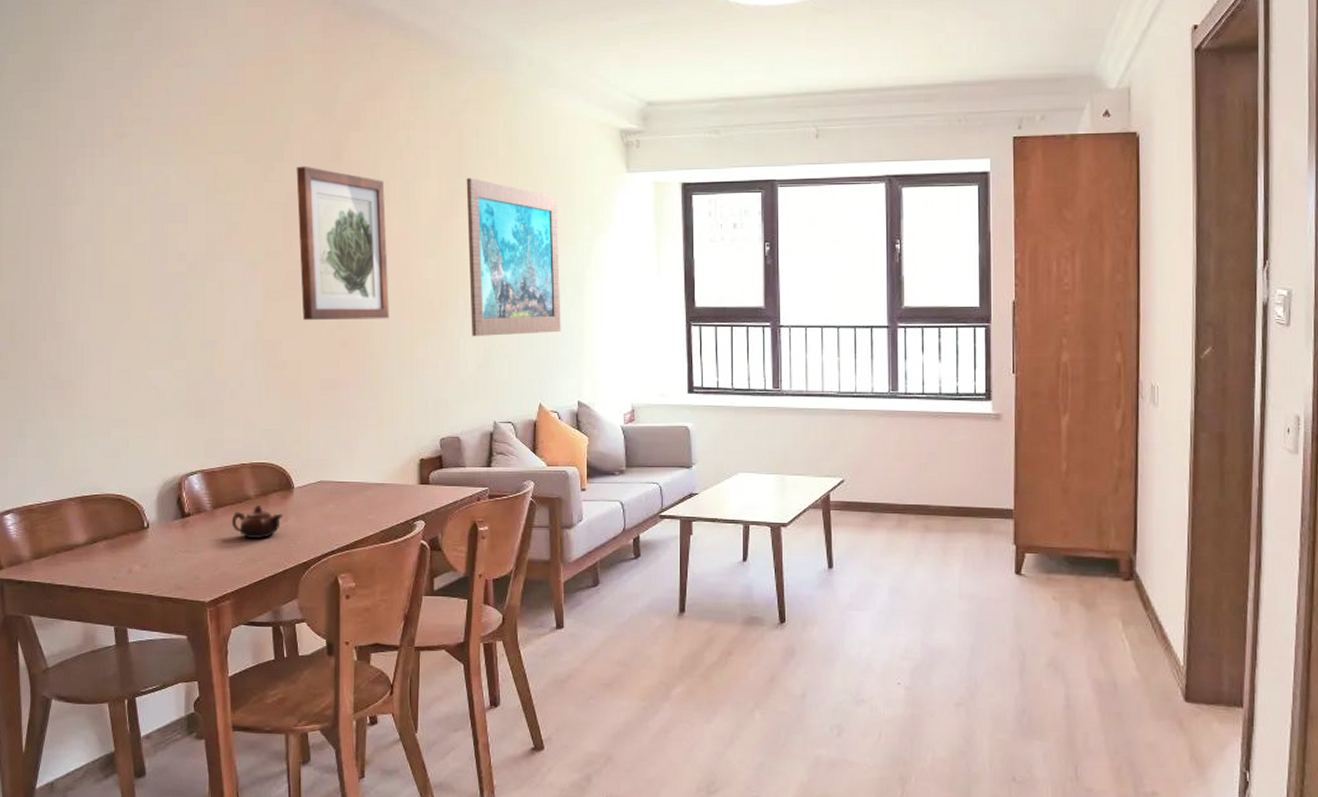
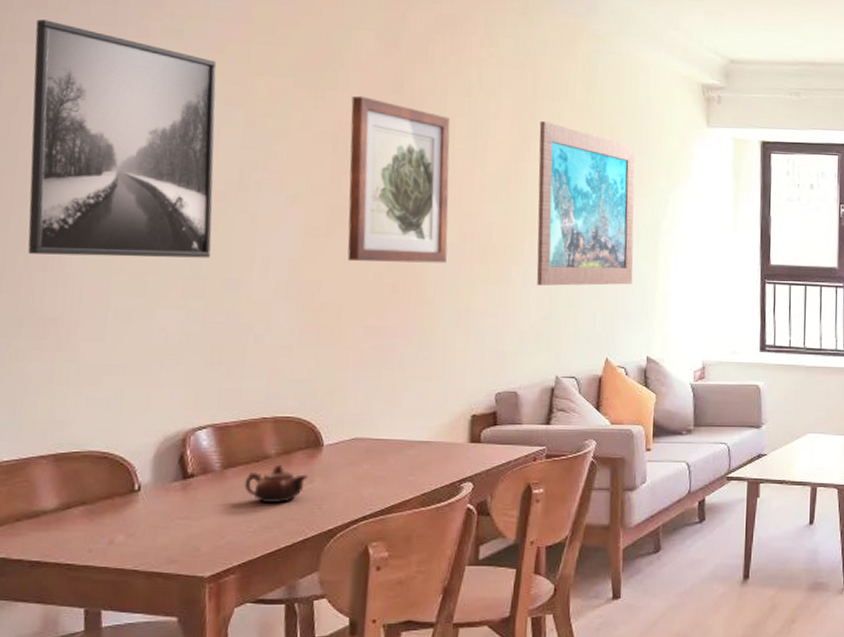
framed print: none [32,118,188,325] -> present [28,19,217,258]

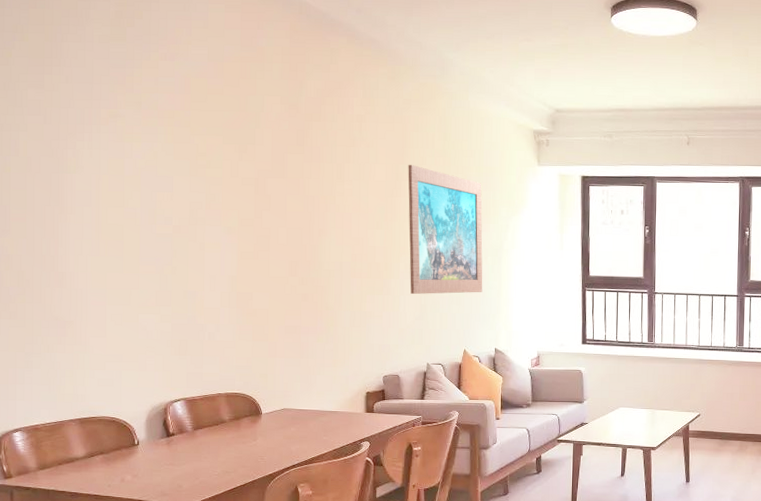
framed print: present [28,19,217,258] -> none [37,97,173,276]
teapot: present [244,464,308,503] -> none [209,427,253,454]
wall art: present [347,95,450,263] -> none [266,148,343,278]

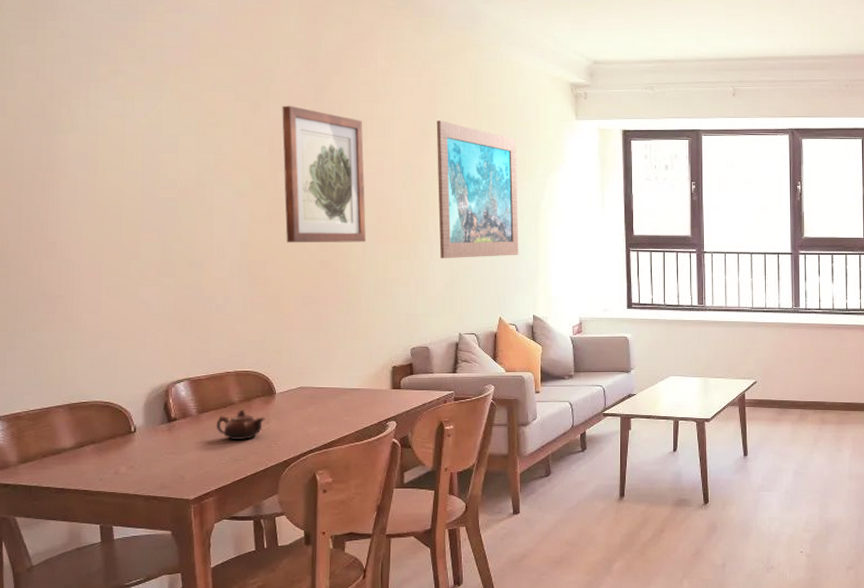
teapot: none [209,427,253,454] -> present [216,409,265,440]
wall art: none [266,148,343,278] -> present [282,105,366,243]

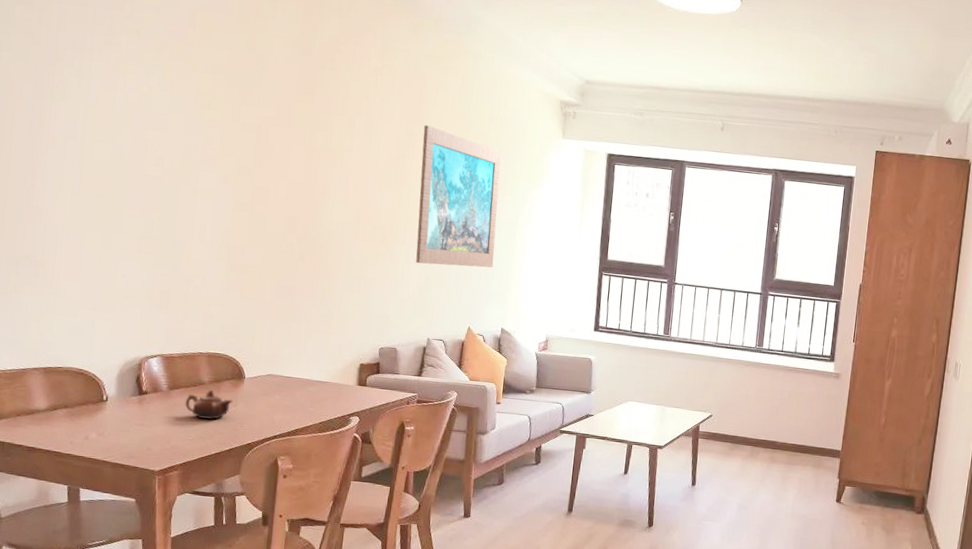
wall art: present [282,105,366,243] -> none [266,94,351,240]

